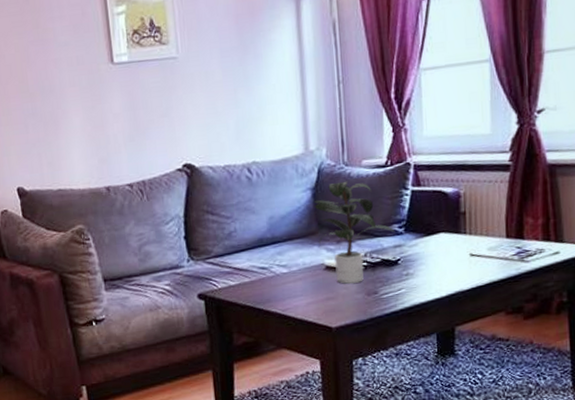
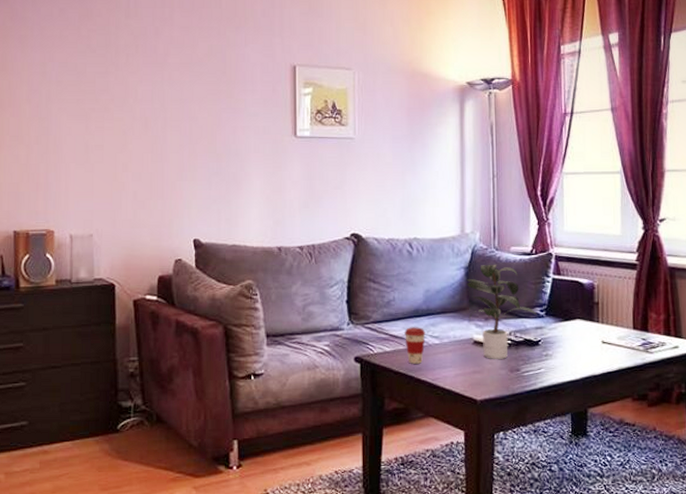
coffee cup: none [249,257,272,296] -> present [405,327,426,364]

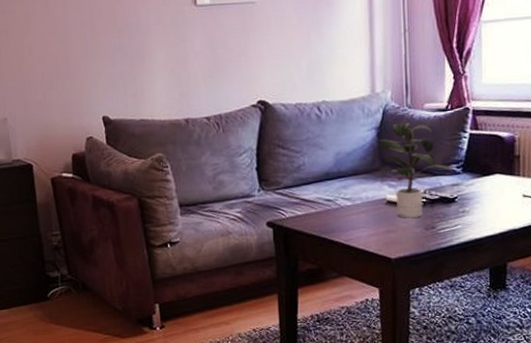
coffee cup: present [405,327,426,364] -> none [316,190,337,226]

